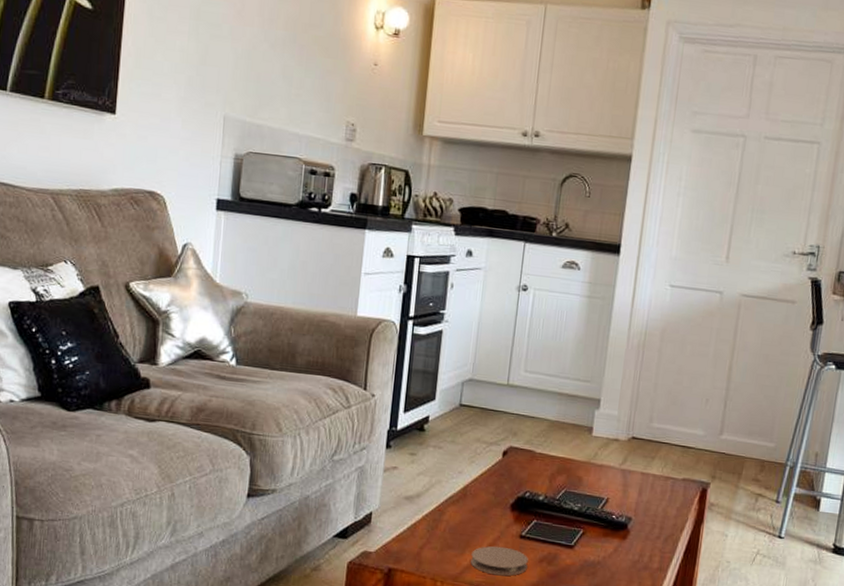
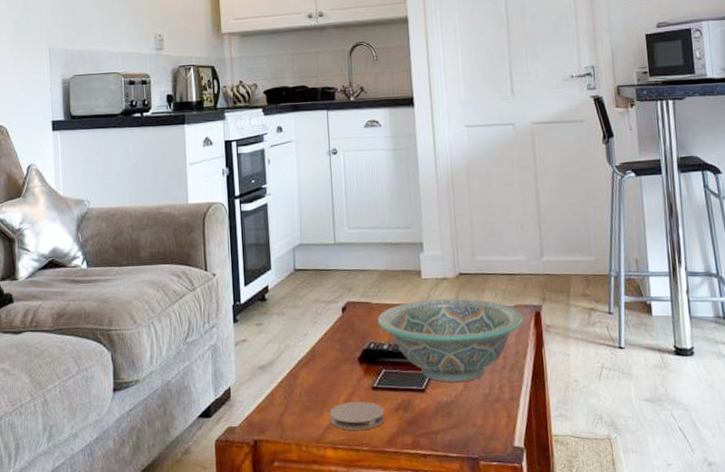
decorative bowl: none [538,457,688,545] -> present [378,298,523,383]

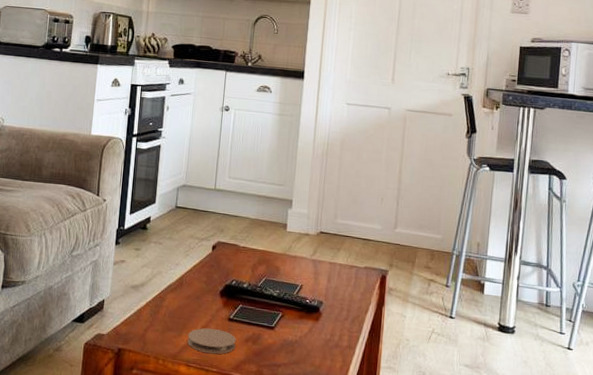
decorative bowl: present [378,298,523,383] -> none [242,250,370,326]

